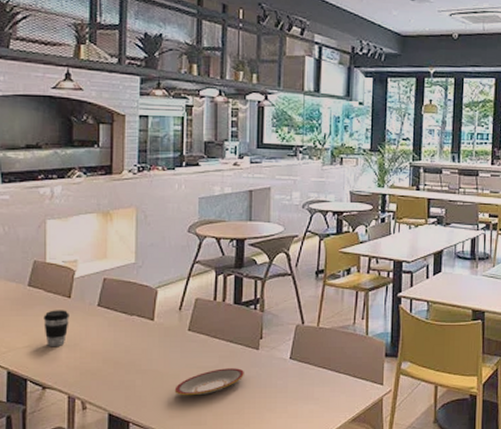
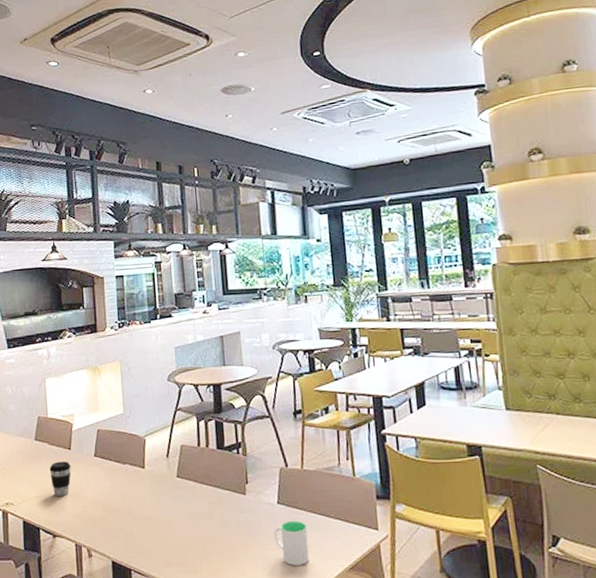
plate: present [174,368,244,396] -> none [169,514,234,543]
mug: none [282,375,316,417] -> present [273,520,310,565]

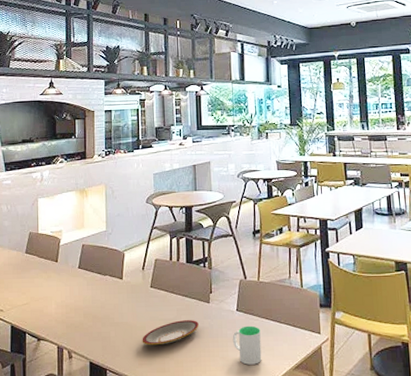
coffee cup: present [49,461,71,497] -> none [37,272,57,304]
plate: none [169,514,234,543] -> present [142,320,199,346]

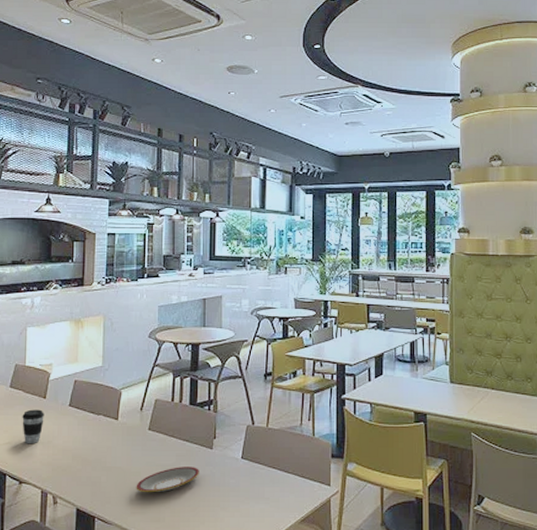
coffee cup: none [37,272,57,304] -> present [22,409,44,444]
mug: present [232,325,262,365] -> none [235,475,266,516]

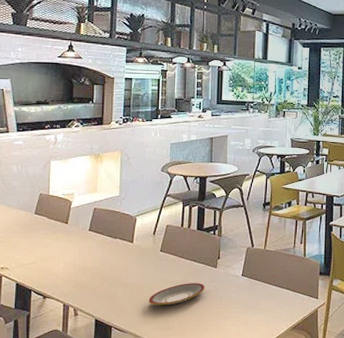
coffee cup: present [22,409,44,444] -> none [46,233,66,264]

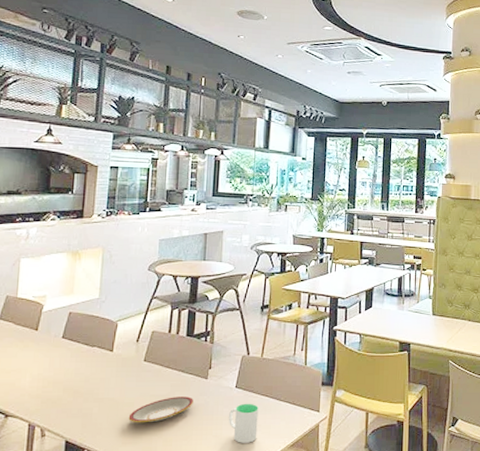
mug: none [236,290,263,325] -> present [228,403,259,443]

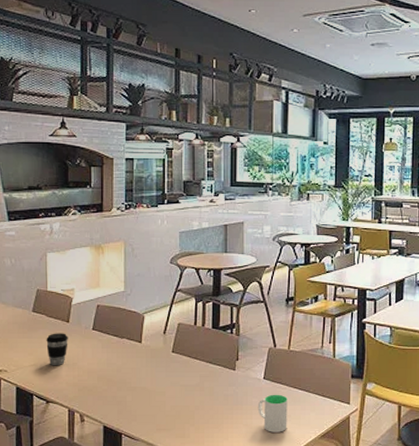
coffee cup: none [11,341,36,377] -> present [46,333,68,366]
plate: present [128,396,193,423] -> none [161,387,222,411]

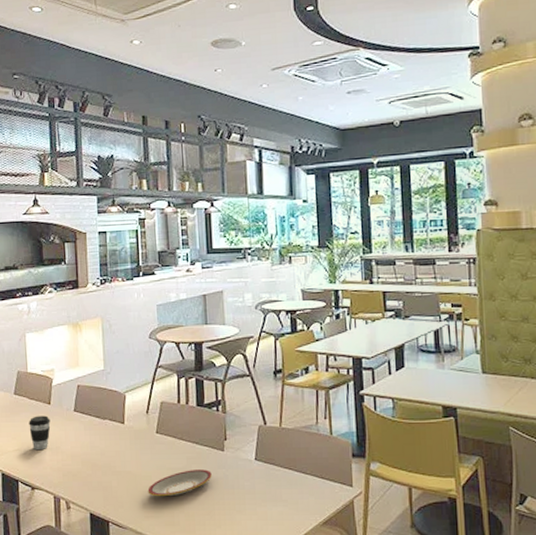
plate: none [161,387,222,411] -> present [148,469,212,497]
mug: present [257,394,288,432] -> none [250,476,285,519]

